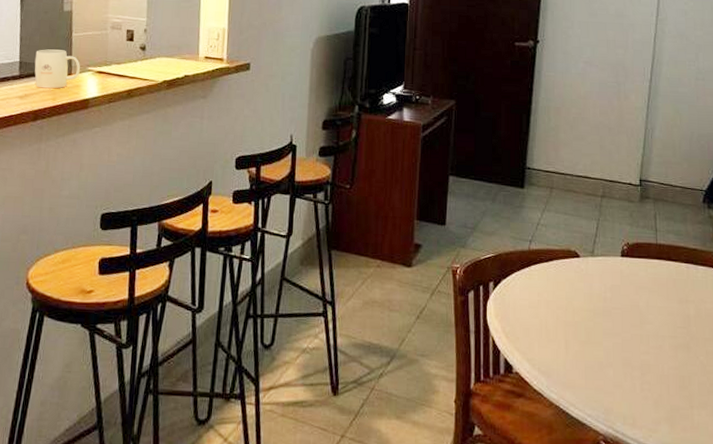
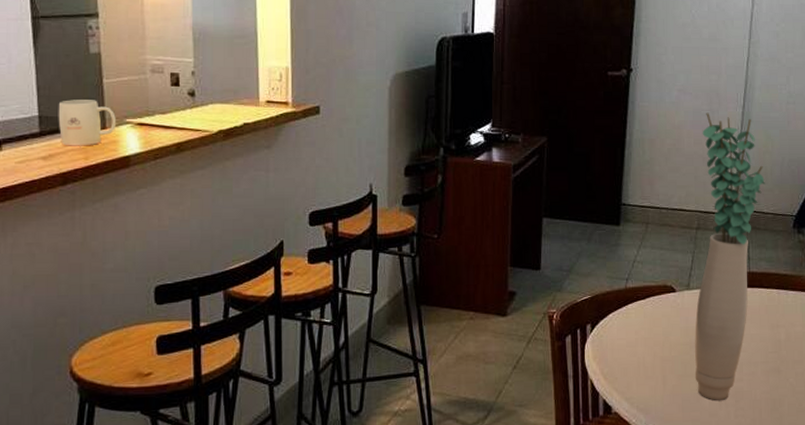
vase: none [598,84,674,371] -> present [694,112,766,400]

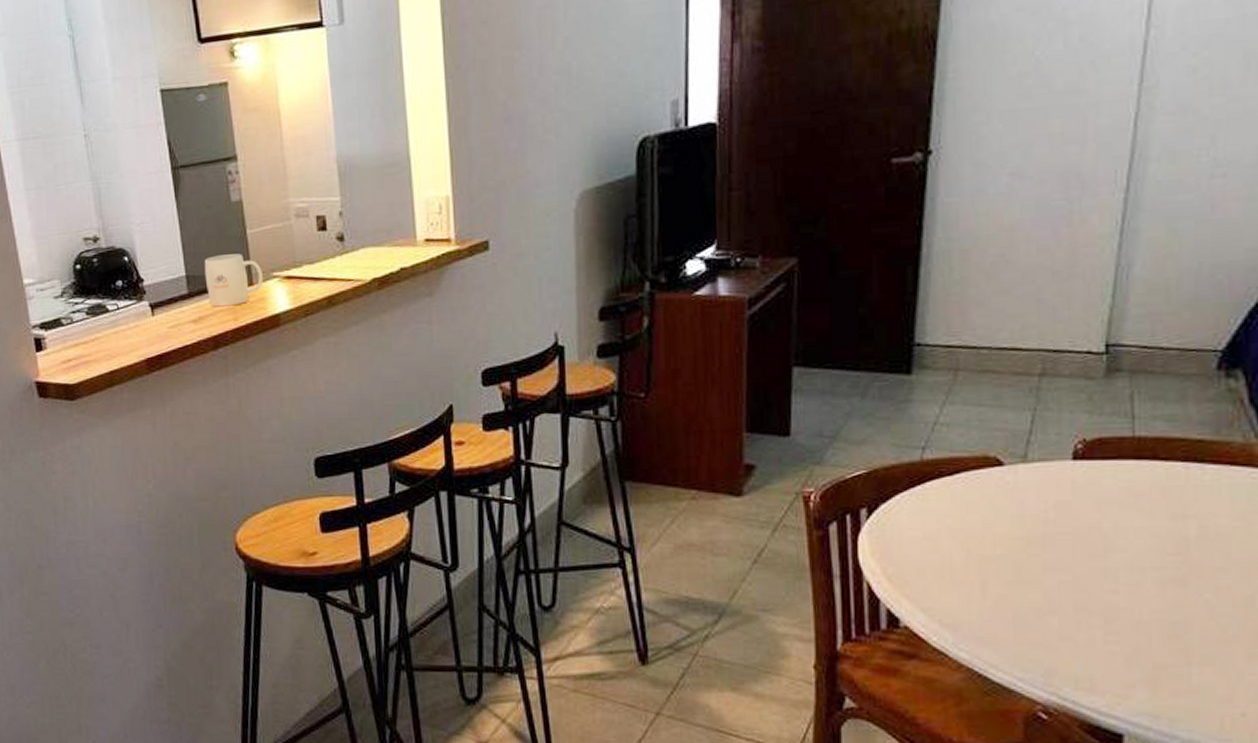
vase: present [694,112,766,400] -> none [1034,203,1167,619]

